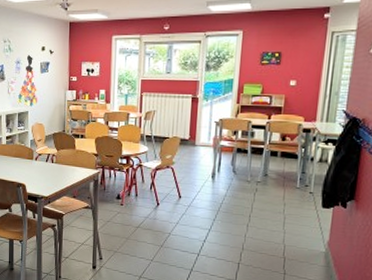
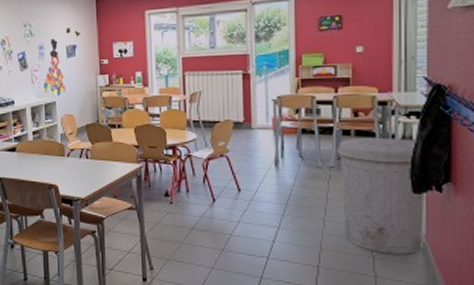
trash can: none [263,159,331,257] -> present [337,138,424,255]

